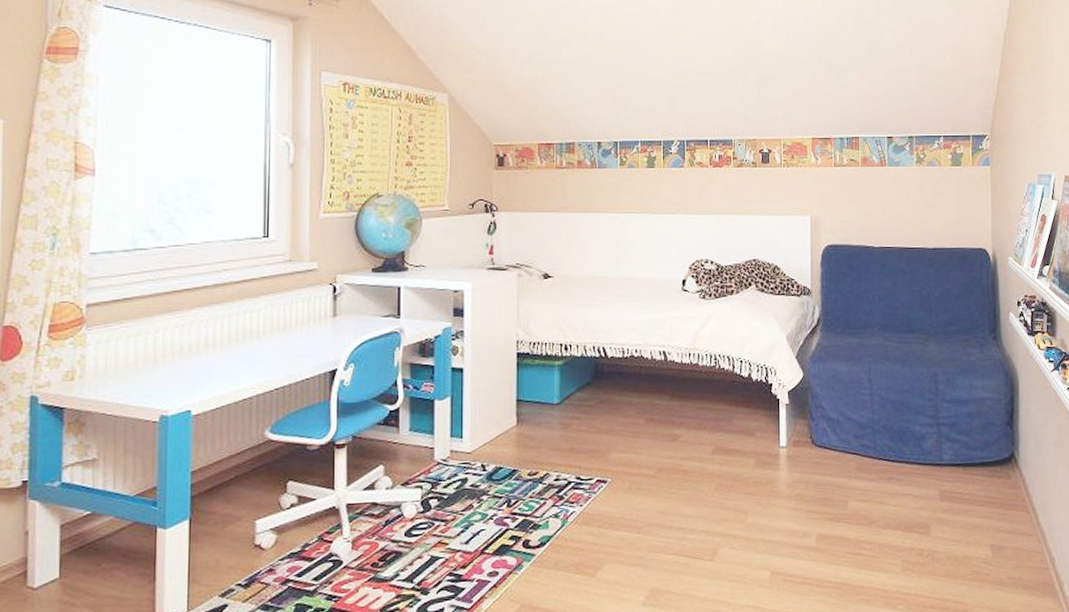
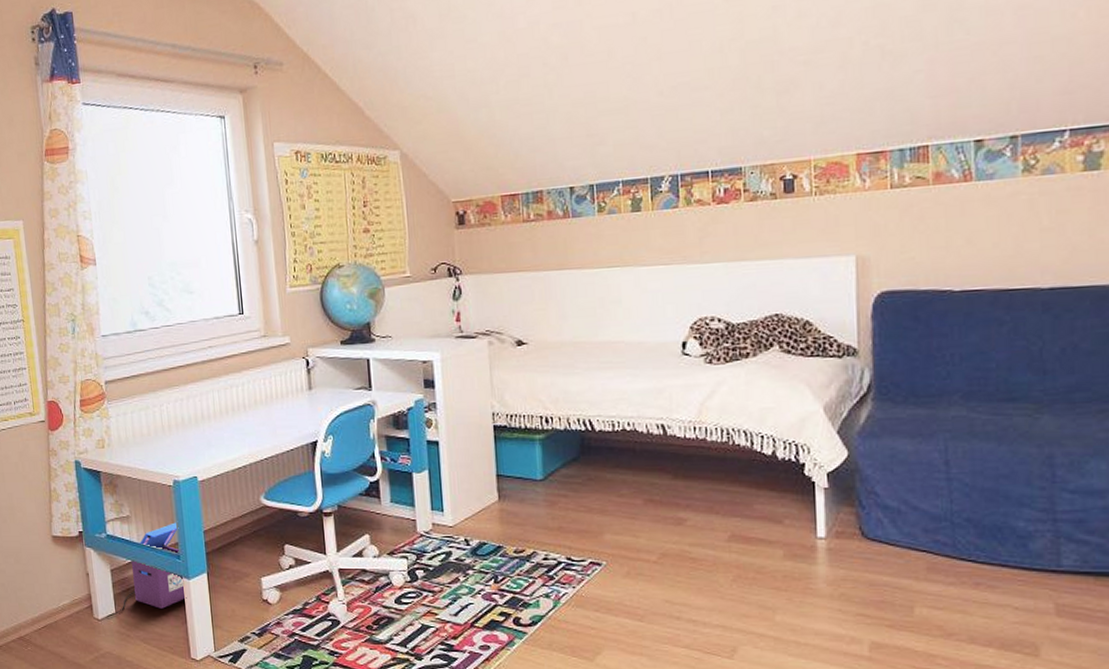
toy box: none [45,462,160,584] -> present [106,521,187,617]

